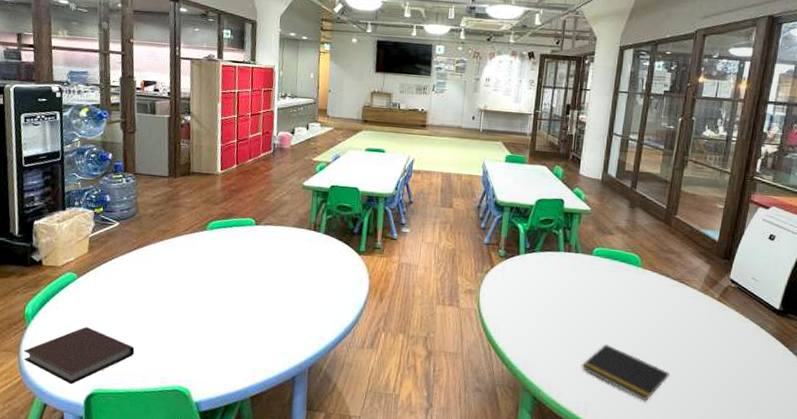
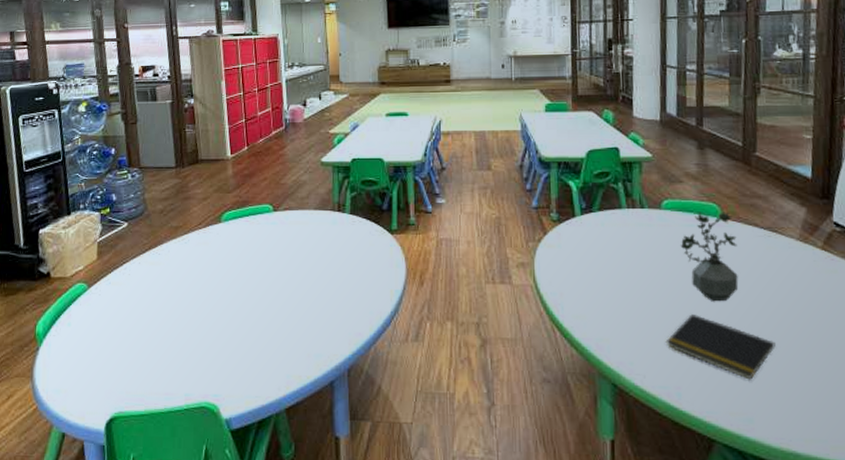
notebook: present [24,327,135,385] -> none [37,343,155,409]
potted plant: none [603,260,651,337] -> present [680,211,739,302]

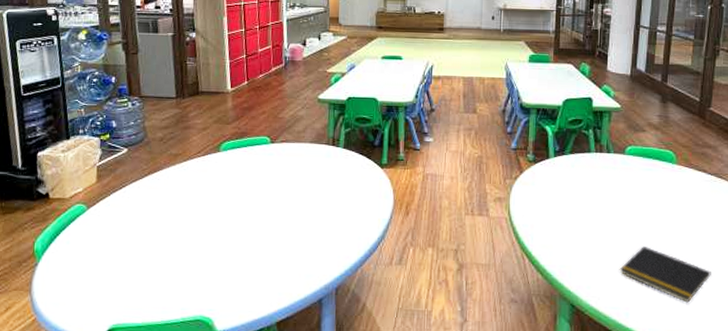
potted plant: present [680,211,739,302] -> none [638,158,687,236]

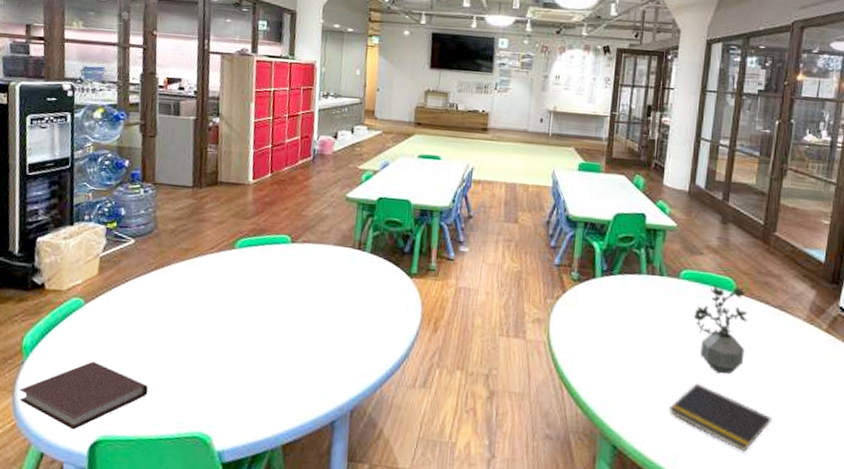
notebook: none [36,260,152,321] -> present [19,362,149,430]
potted plant: none [638,158,687,236] -> present [693,284,748,374]

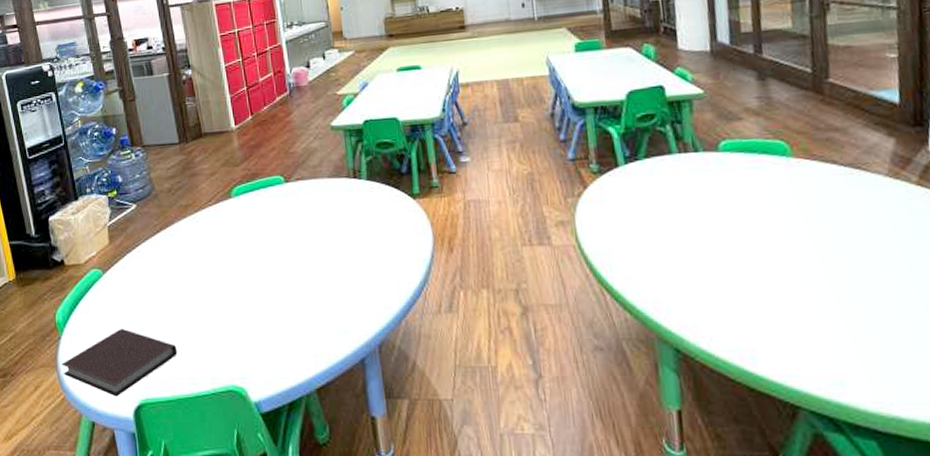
notepad: present [668,382,772,452] -> none [733,266,867,338]
potted plant: present [693,284,748,374] -> none [743,149,817,252]

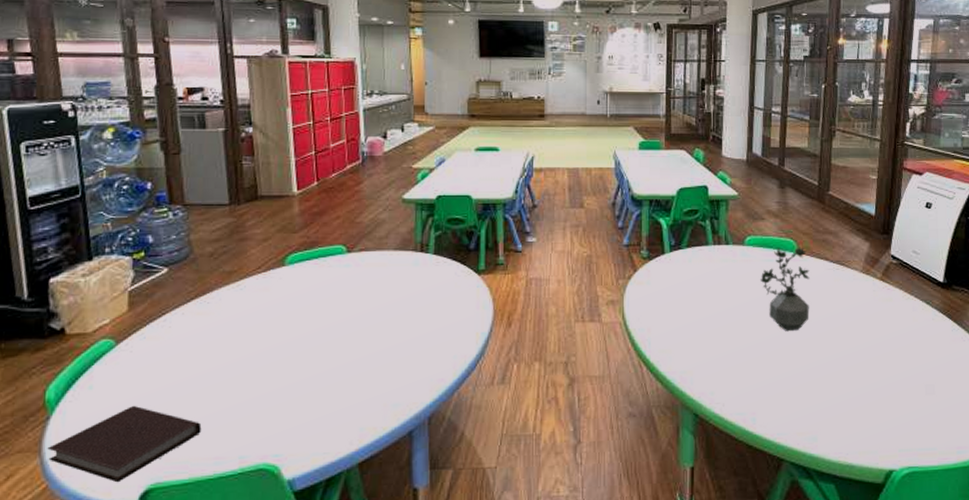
potted plant: none [743,149,817,252] -> present [760,247,810,332]

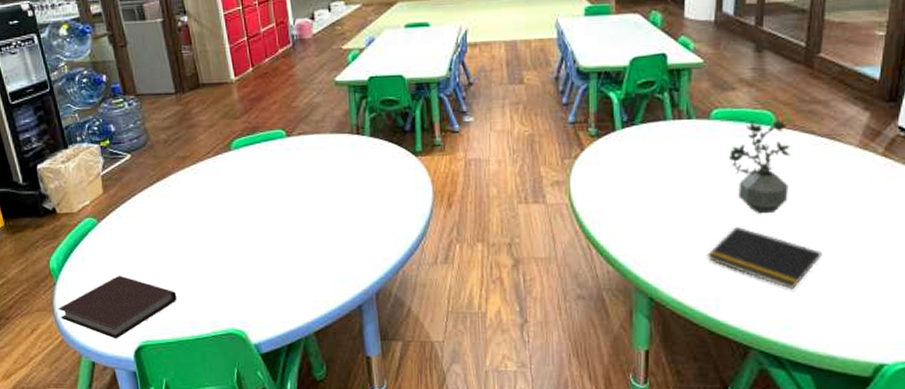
notepad: none [743,343,838,402] -> present [706,226,822,289]

